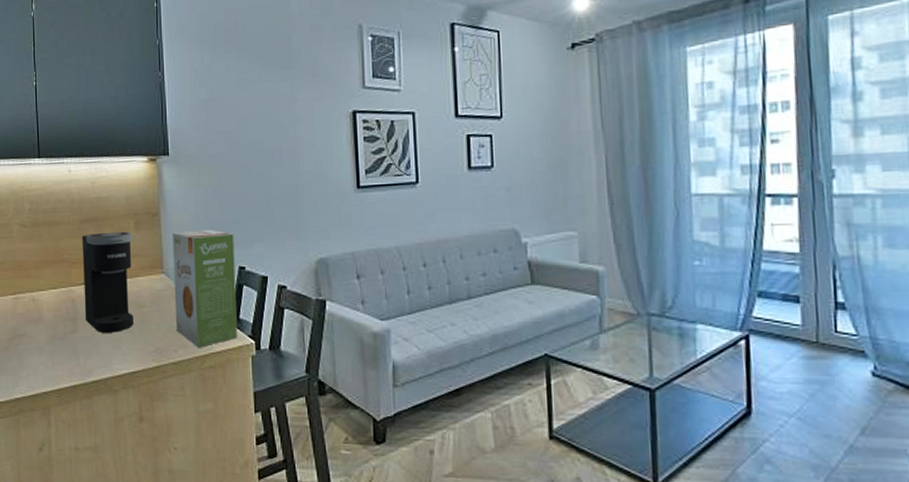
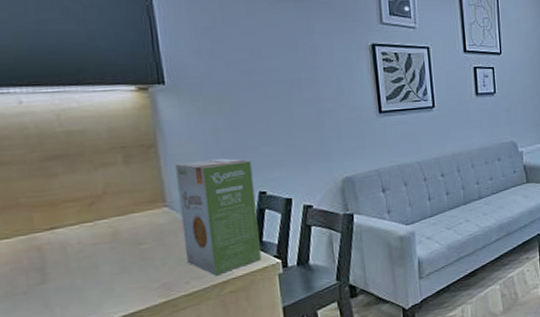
coffee maker: present [82,231,134,333] -> none [45,166,130,279]

